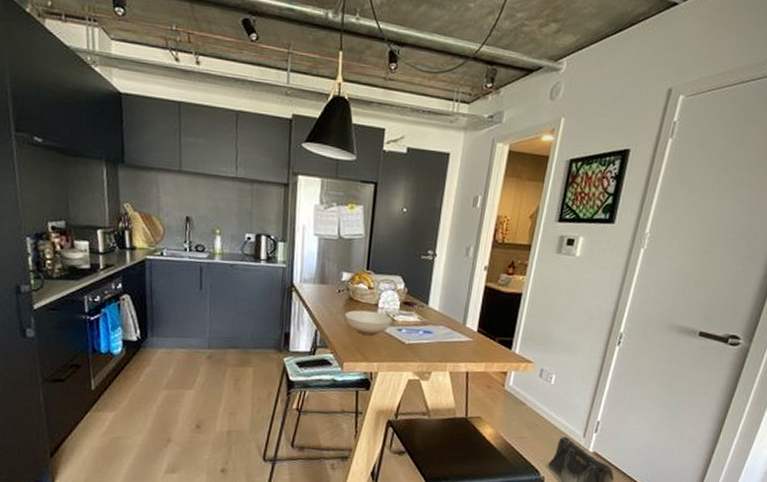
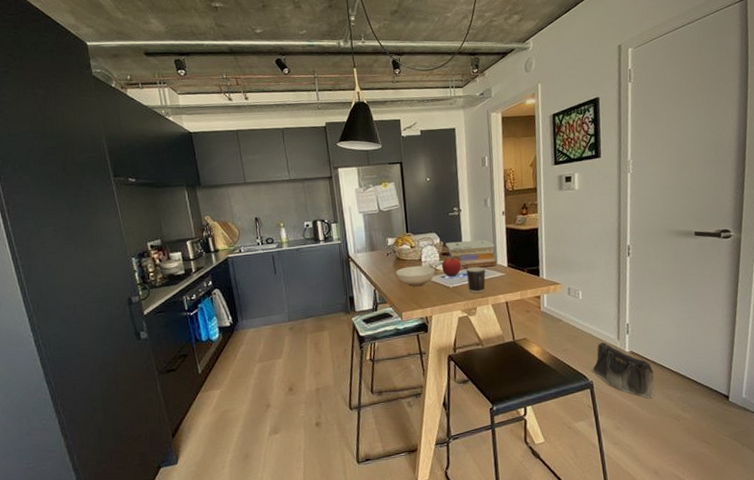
fruit: none [400,307,424,332] -> present [442,256,462,277]
books: none [410,290,468,329] -> present [445,240,497,269]
mug: none [426,324,451,357] -> present [465,267,486,294]

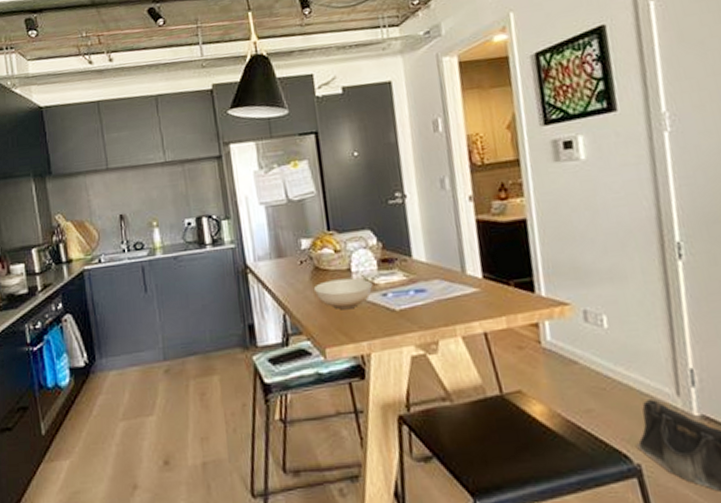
fruit: present [442,256,462,277] -> none [381,263,412,295]
books: present [445,240,497,269] -> none [385,238,466,283]
mug: present [465,267,486,294] -> none [418,278,451,320]

